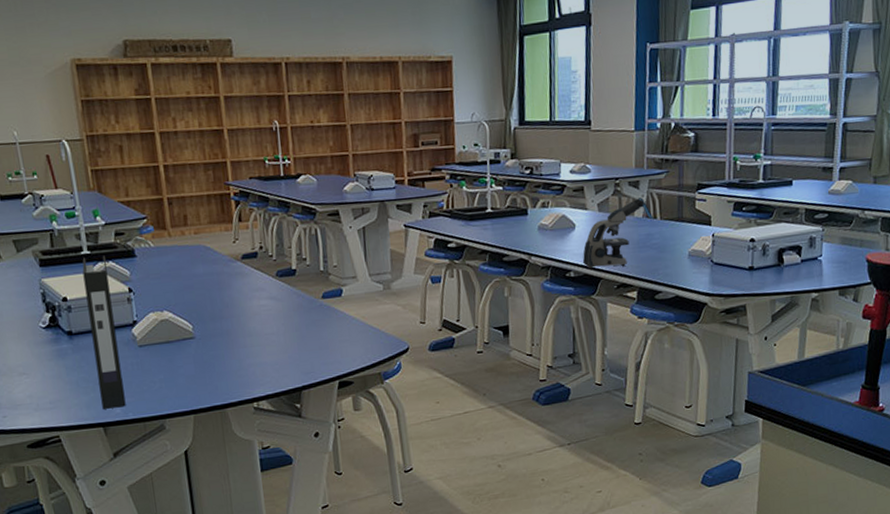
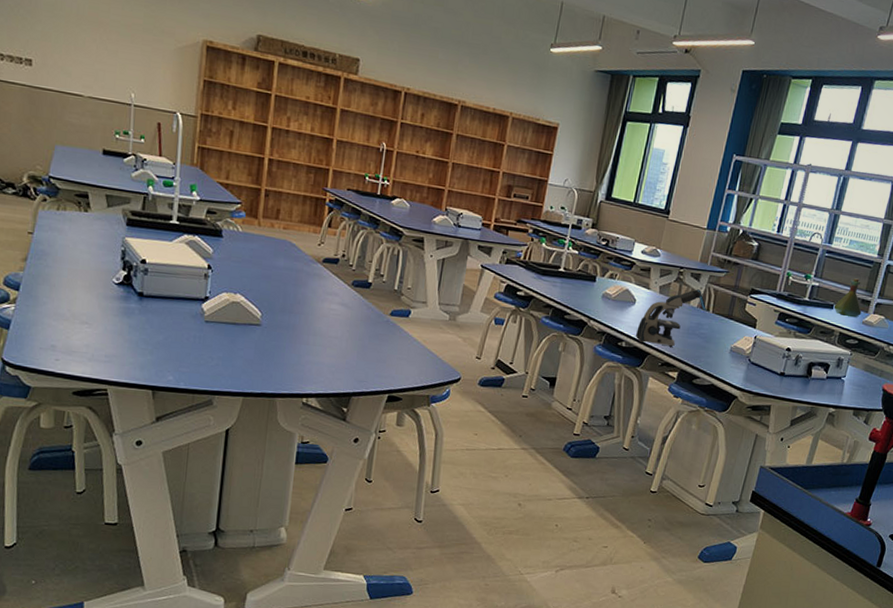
binder: present [82,256,126,409] -> none [156,227,192,376]
flask: none [792,146,825,190] -> present [833,278,862,318]

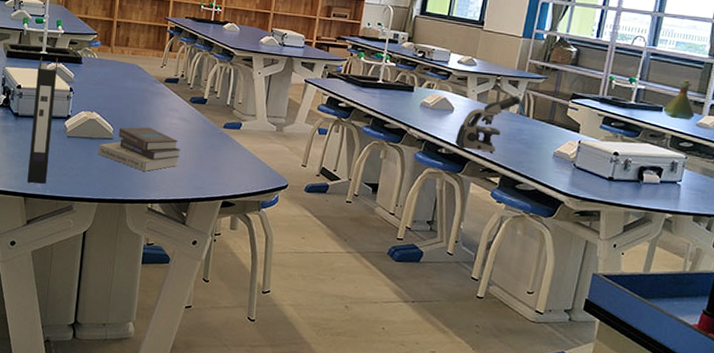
binder: none [156,227,192,376] -> present [27,57,58,184]
books: none [242,312,341,362] -> present [97,127,180,171]

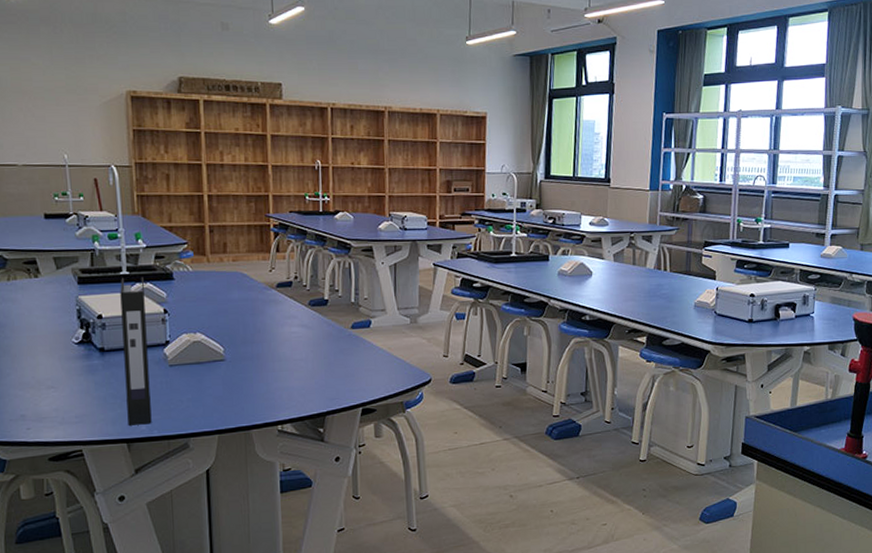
books: present [97,127,180,171] -> none [208,340,307,390]
microscope: present [454,96,527,154] -> none [597,251,664,314]
flask: present [663,80,695,120] -> none [789,213,818,253]

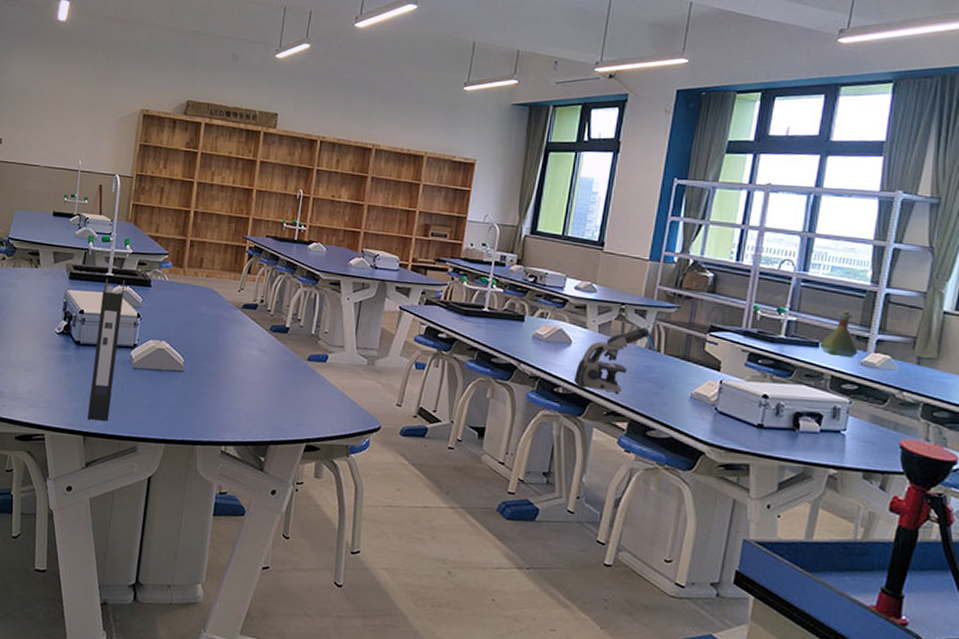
microscope: none [597,251,664,314] -> present [573,327,658,394]
flask: none [789,213,818,253] -> present [819,310,858,358]

